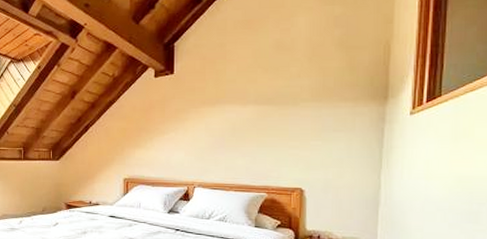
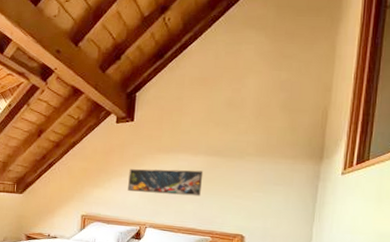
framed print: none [172,122,254,150] -> present [128,169,204,197]

